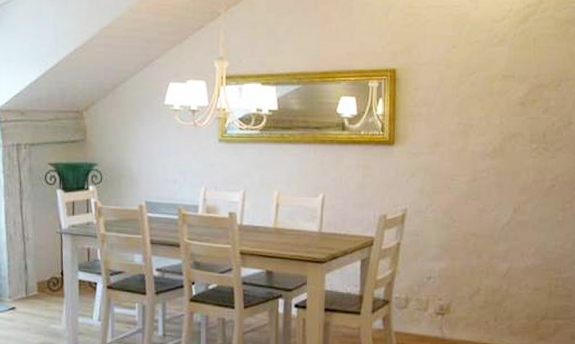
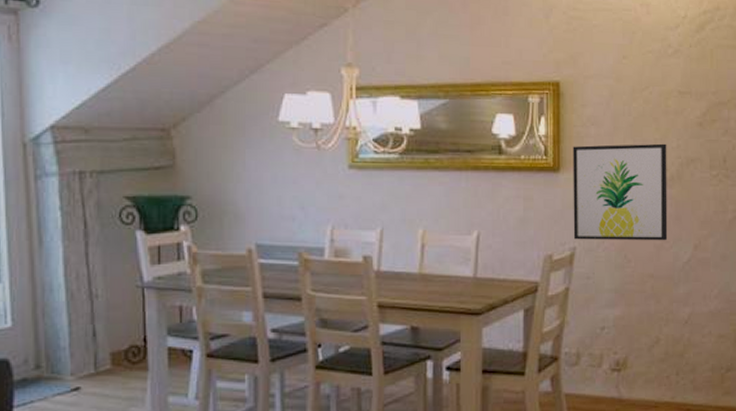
wall art: none [405,121,491,205] -> present [572,143,668,241]

